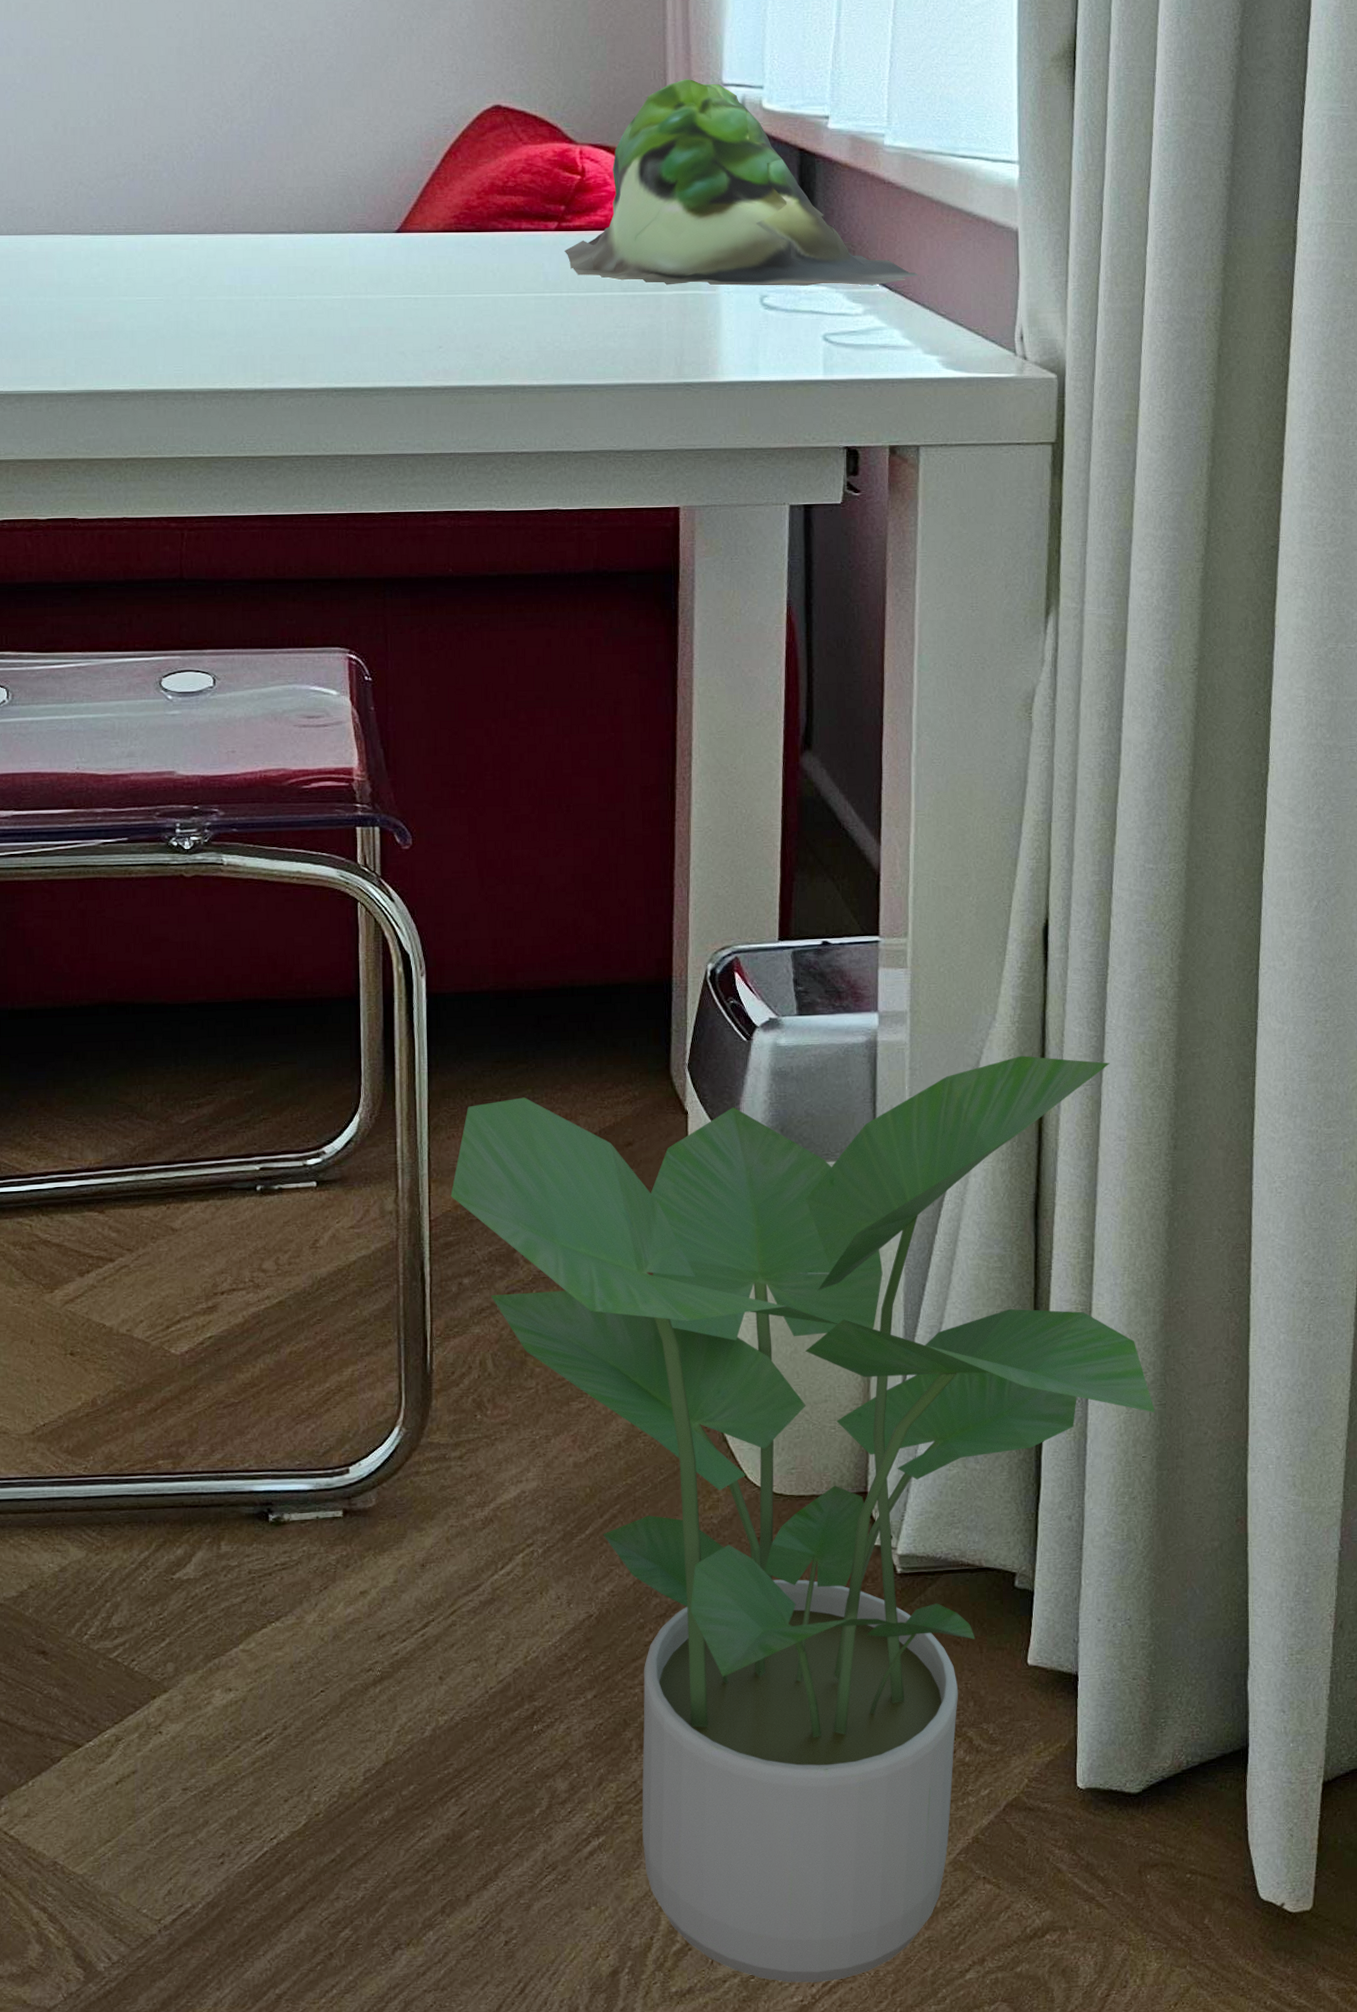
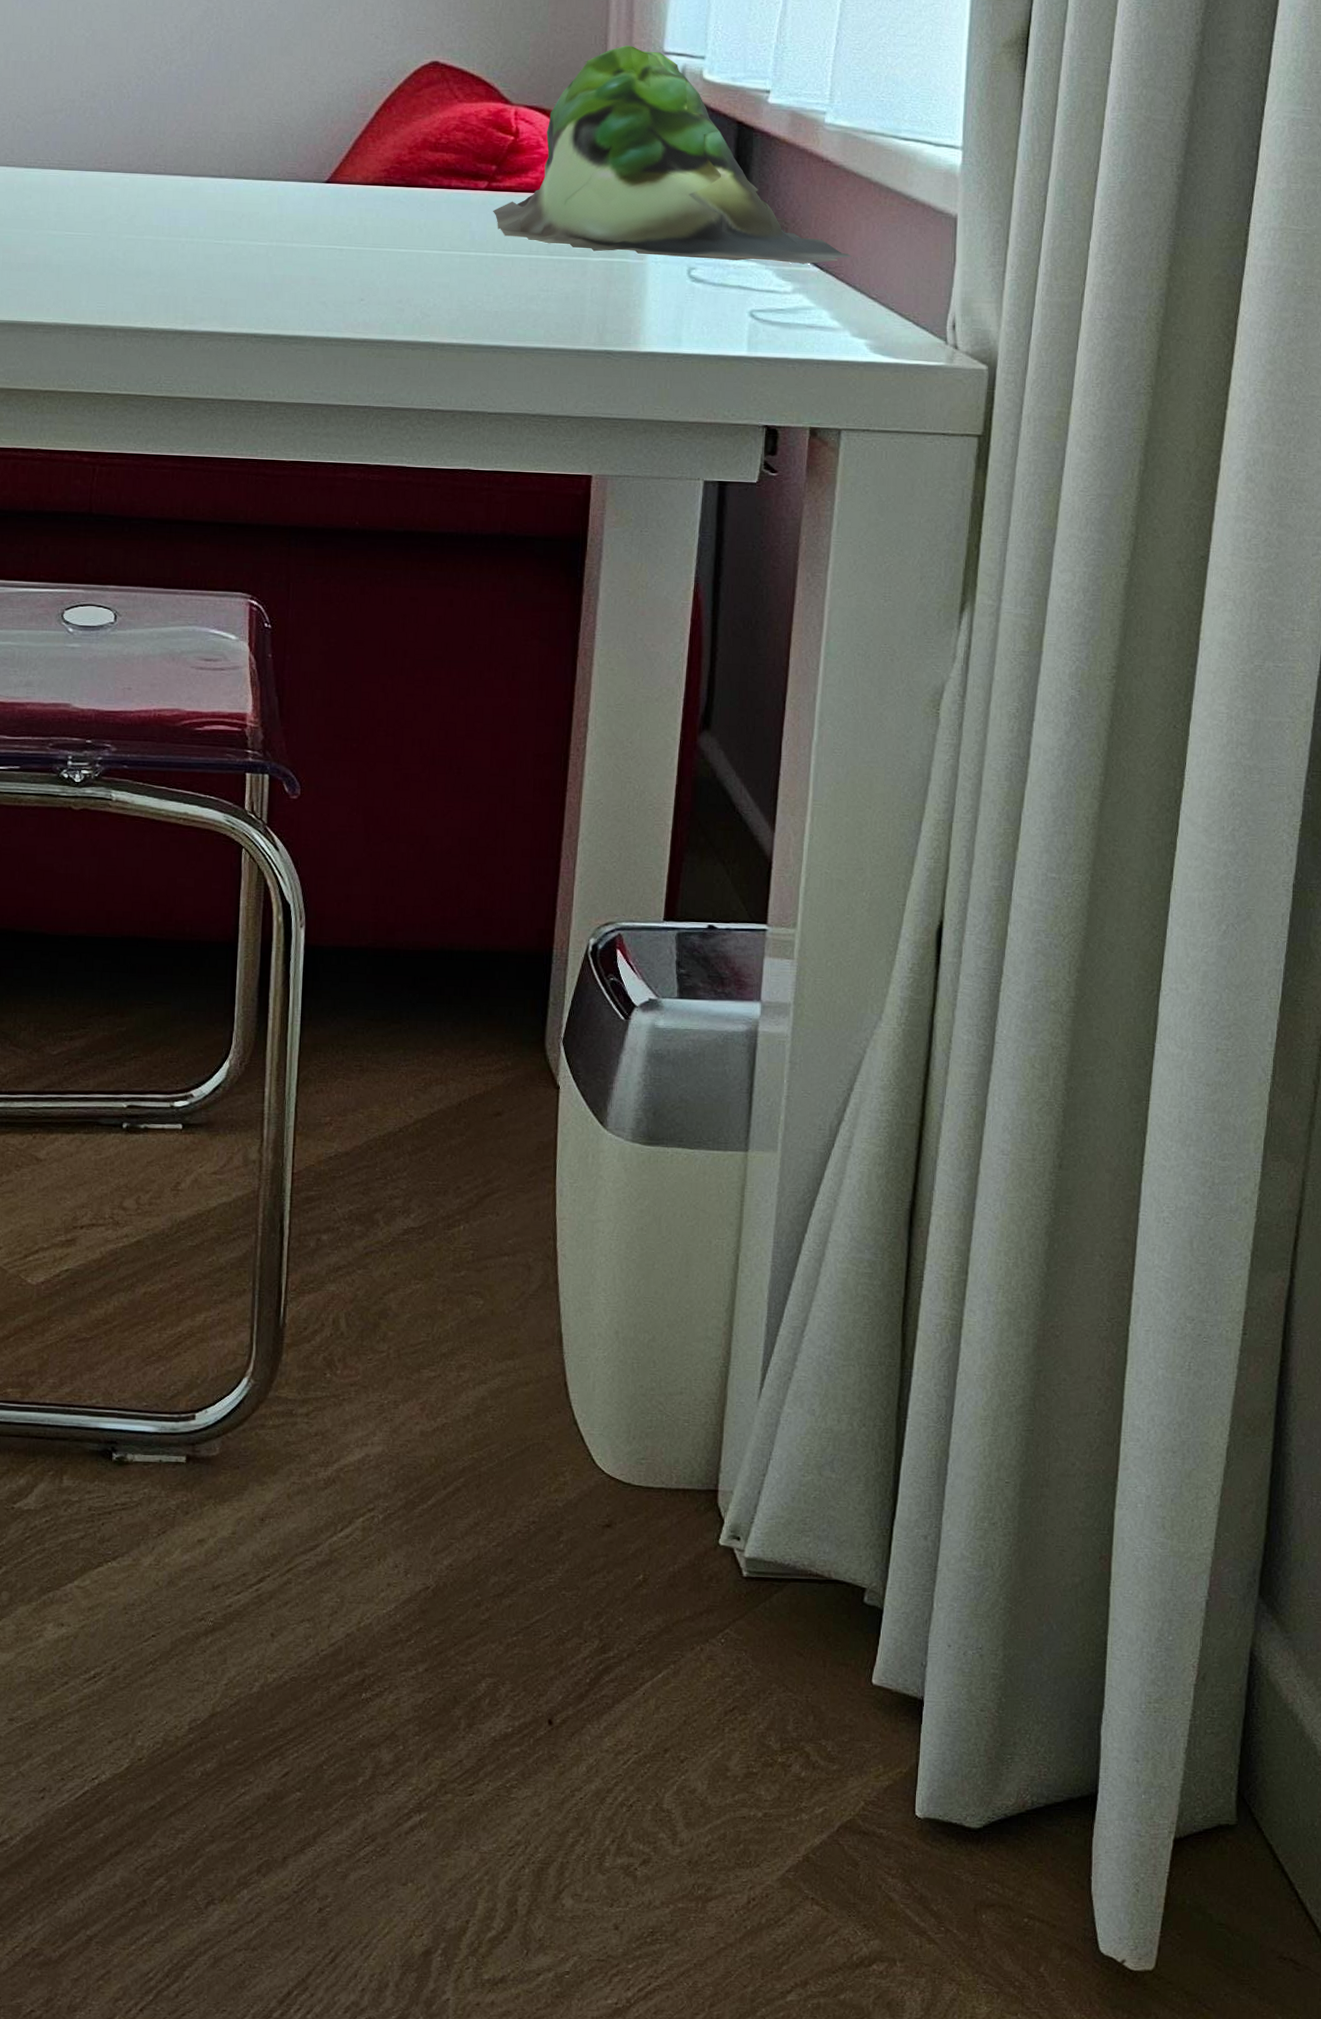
potted plant: present [450,1056,1156,1983] -> none [315,1057,1022,1987]

